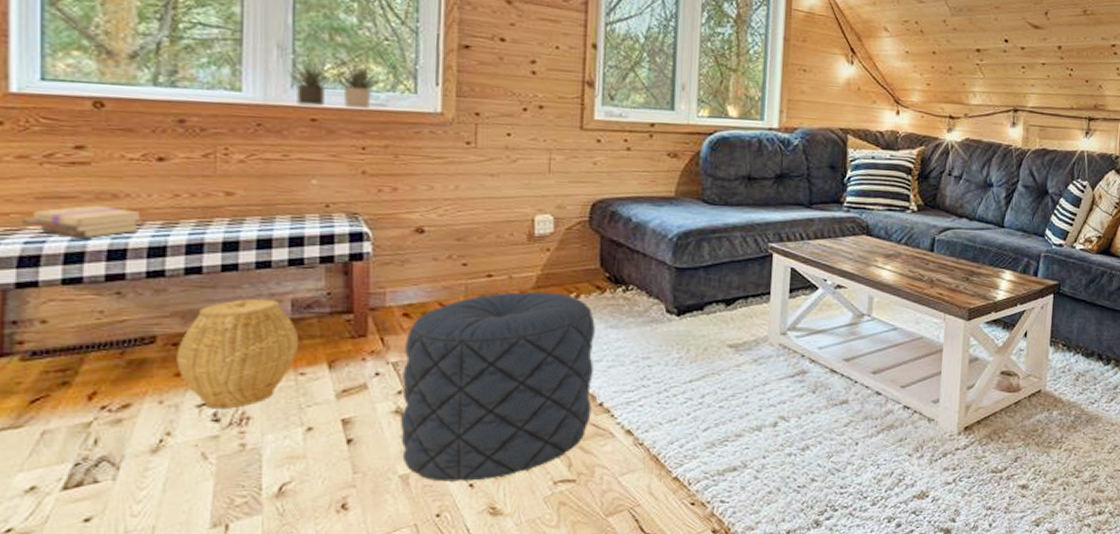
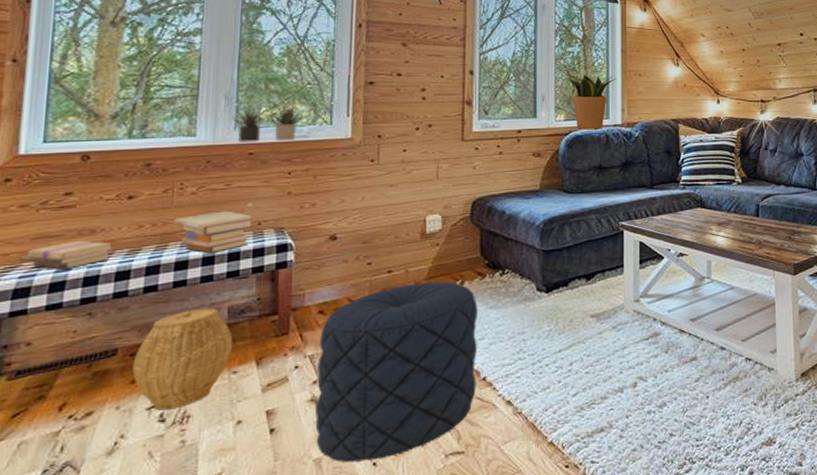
books: none [218,186,319,236] -> present [174,211,253,254]
potted plant: none [711,58,776,132] -> present [564,72,617,130]

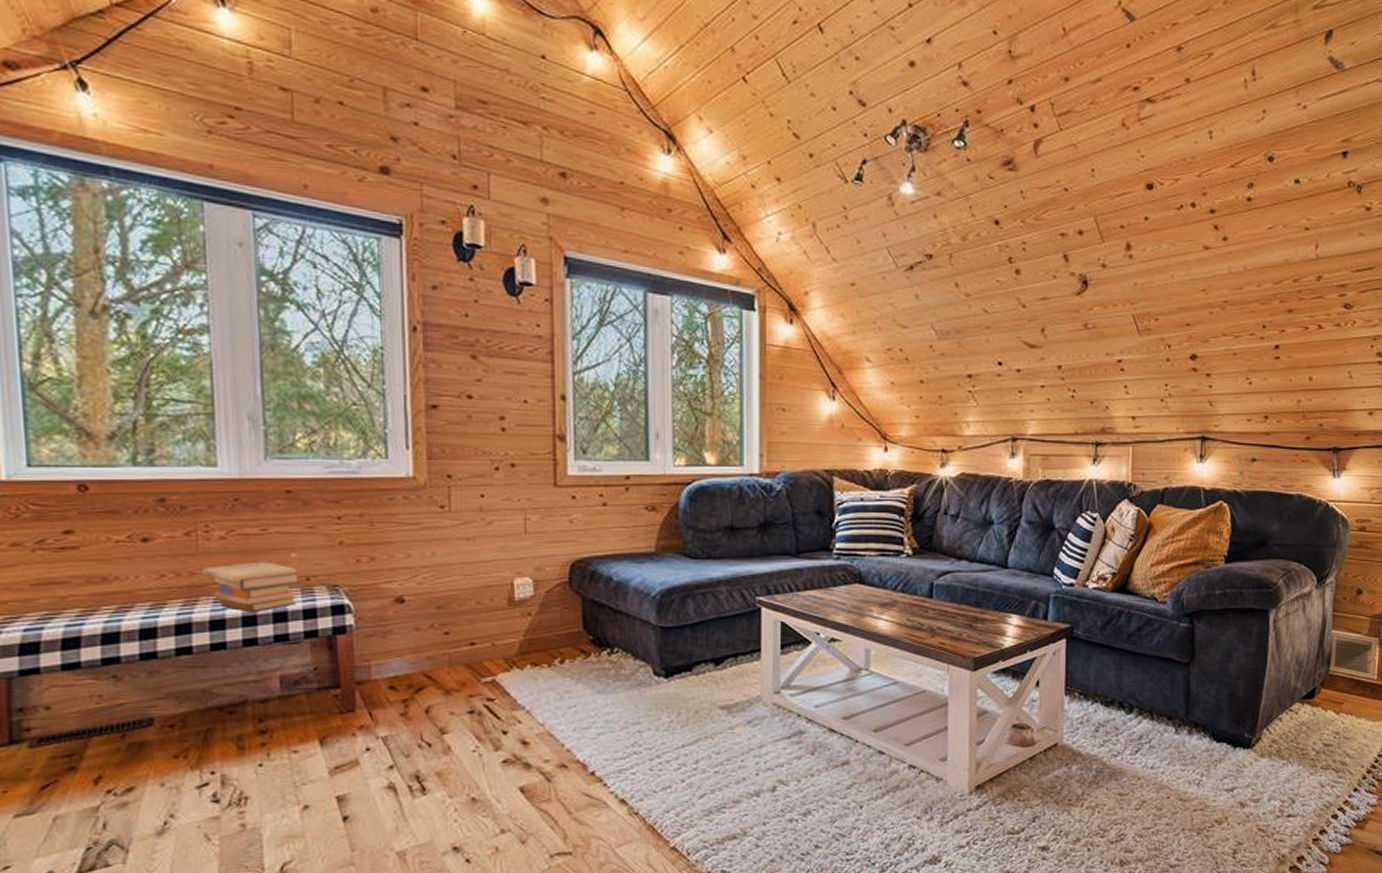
books: present [19,240,112,270] -> none [20,589,131,623]
woven basket: present [132,309,233,411] -> none [174,678,290,790]
succulent plant: present [232,106,306,143] -> none [260,432,353,478]
pouf: present [315,281,478,463] -> none [392,658,583,858]
potted plant: present [564,72,617,130] -> none [684,402,754,479]

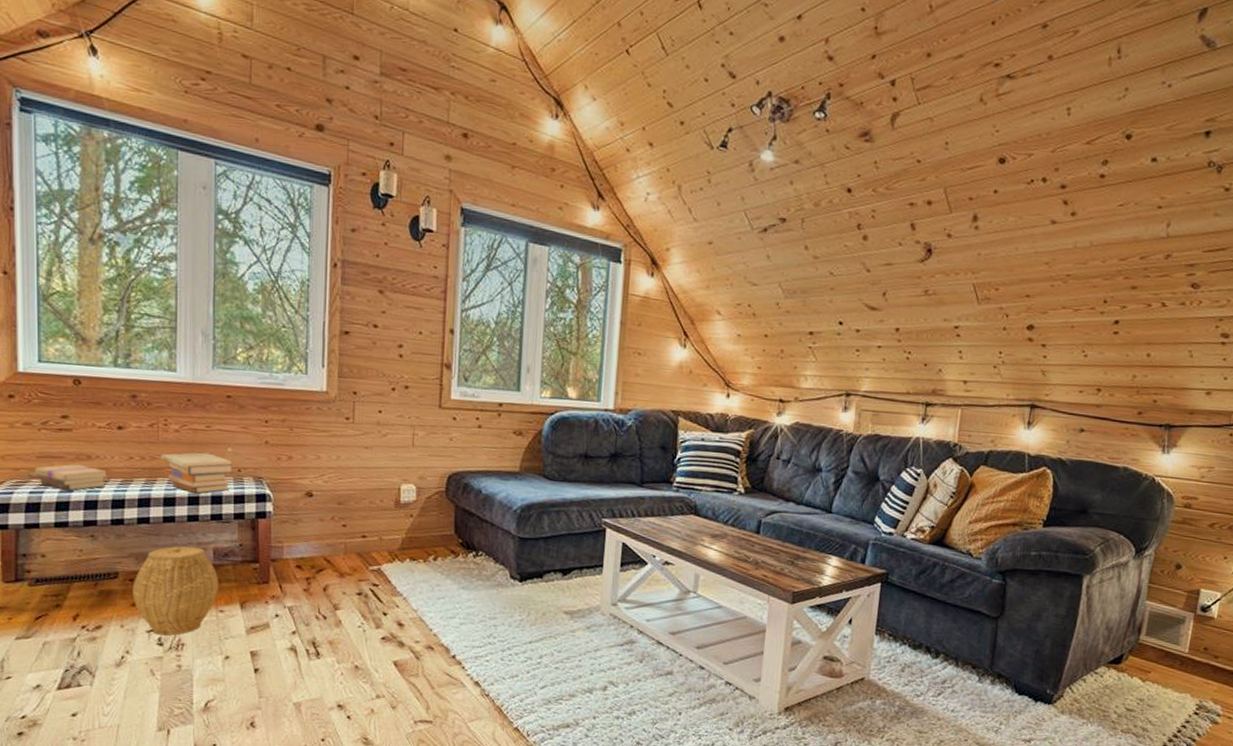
books: none [20,589,131,623] -> present [28,464,107,491]
woven basket: none [174,678,290,790] -> present [132,546,219,636]

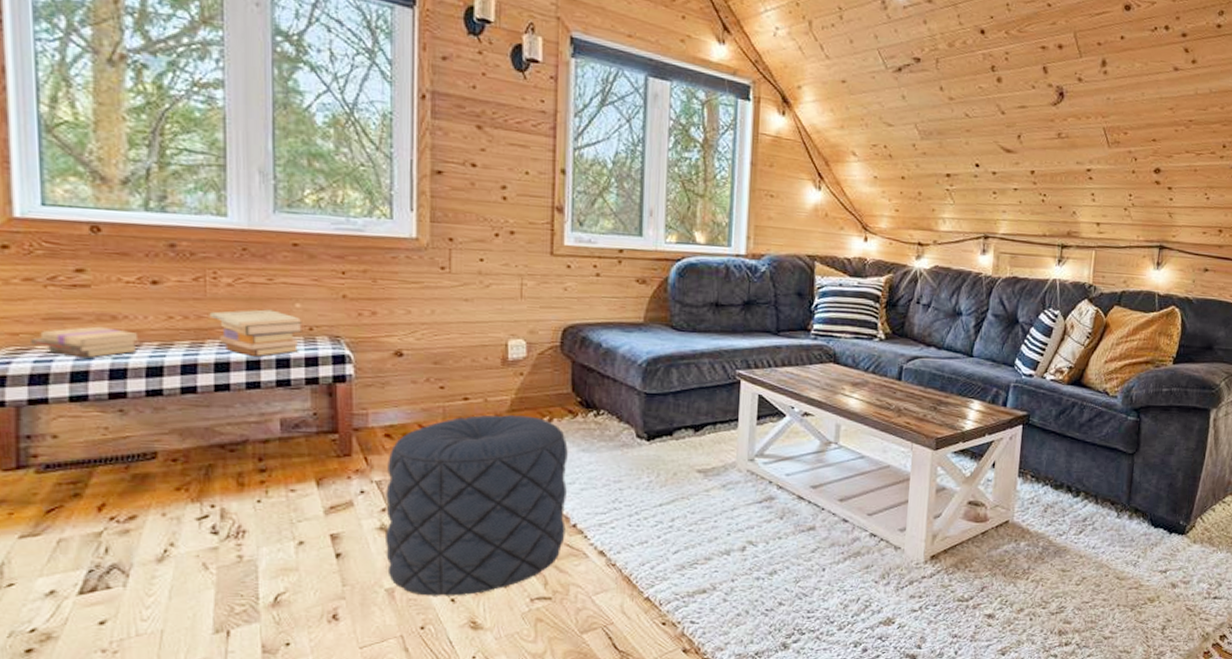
woven basket: present [132,546,219,636] -> none [176,418,289,522]
pouf: none [295,552,450,714] -> present [386,414,568,596]

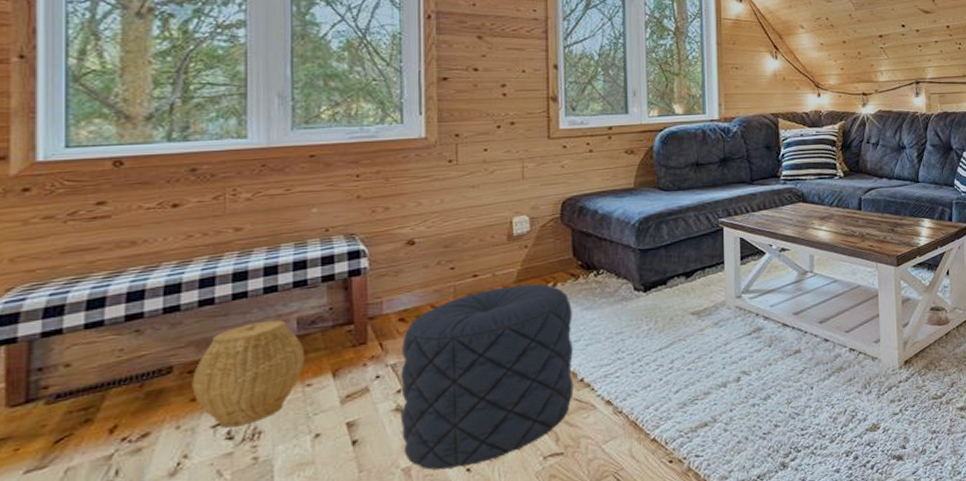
books: present [31,326,139,358] -> none [48,252,157,285]
woven basket: none [176,418,289,522] -> present [192,320,305,428]
books: present [209,309,303,358] -> none [228,217,319,263]

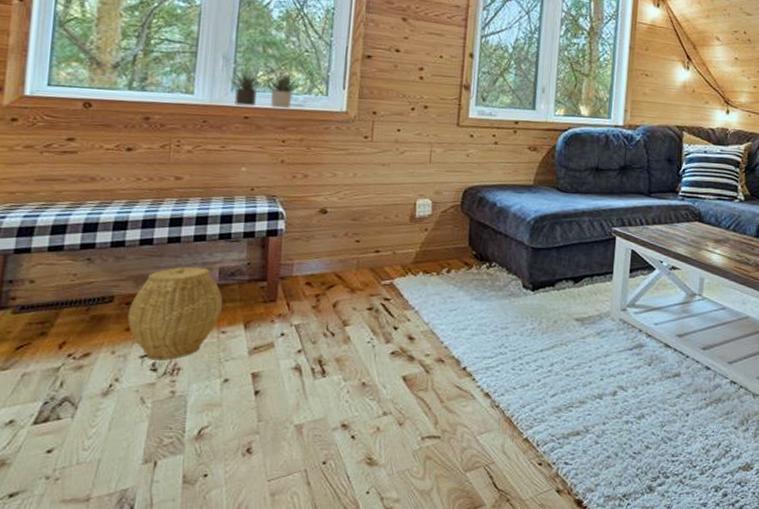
succulent plant: none [288,104,372,144] -> present [229,71,302,109]
pouf: present [401,284,574,470] -> none [298,266,463,433]

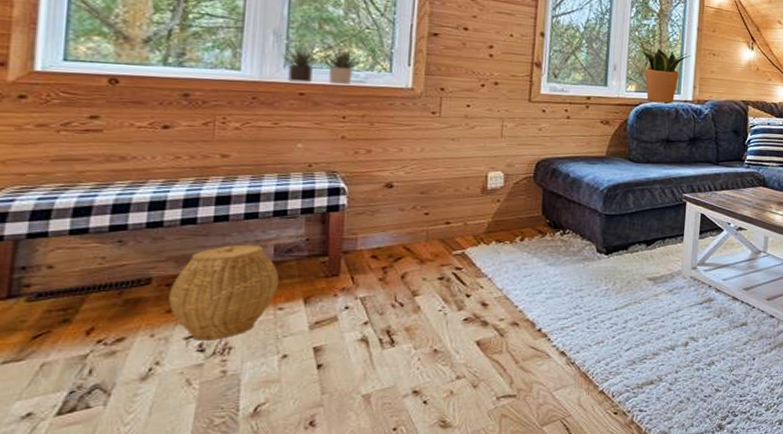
potted plant: none [567,65,622,129] -> present [638,44,691,104]

